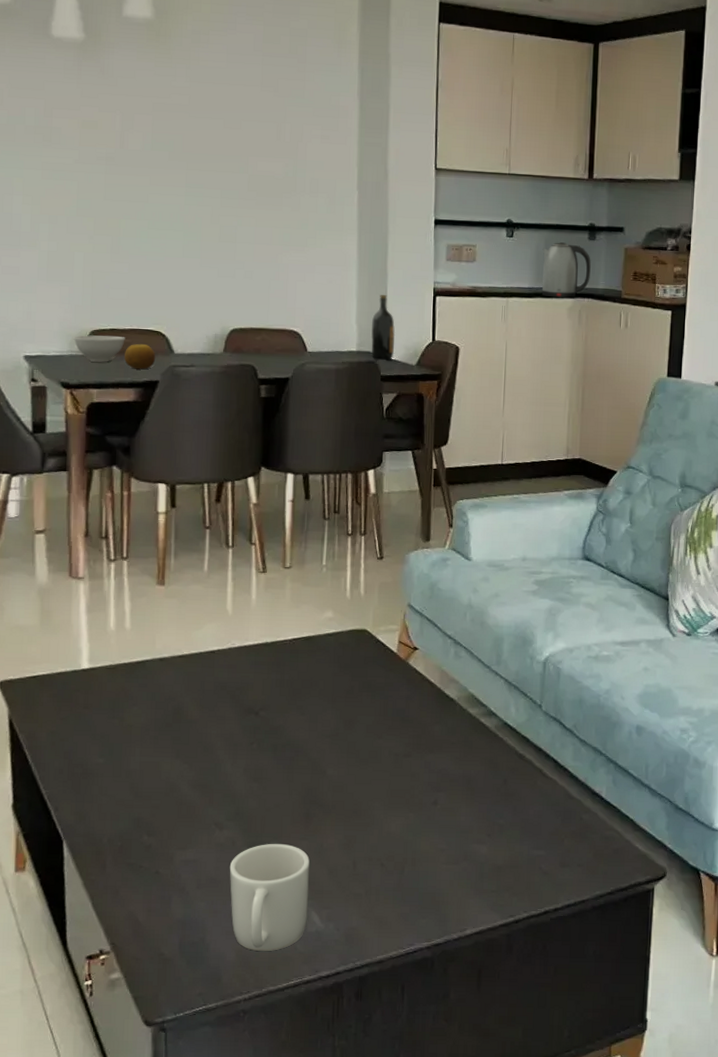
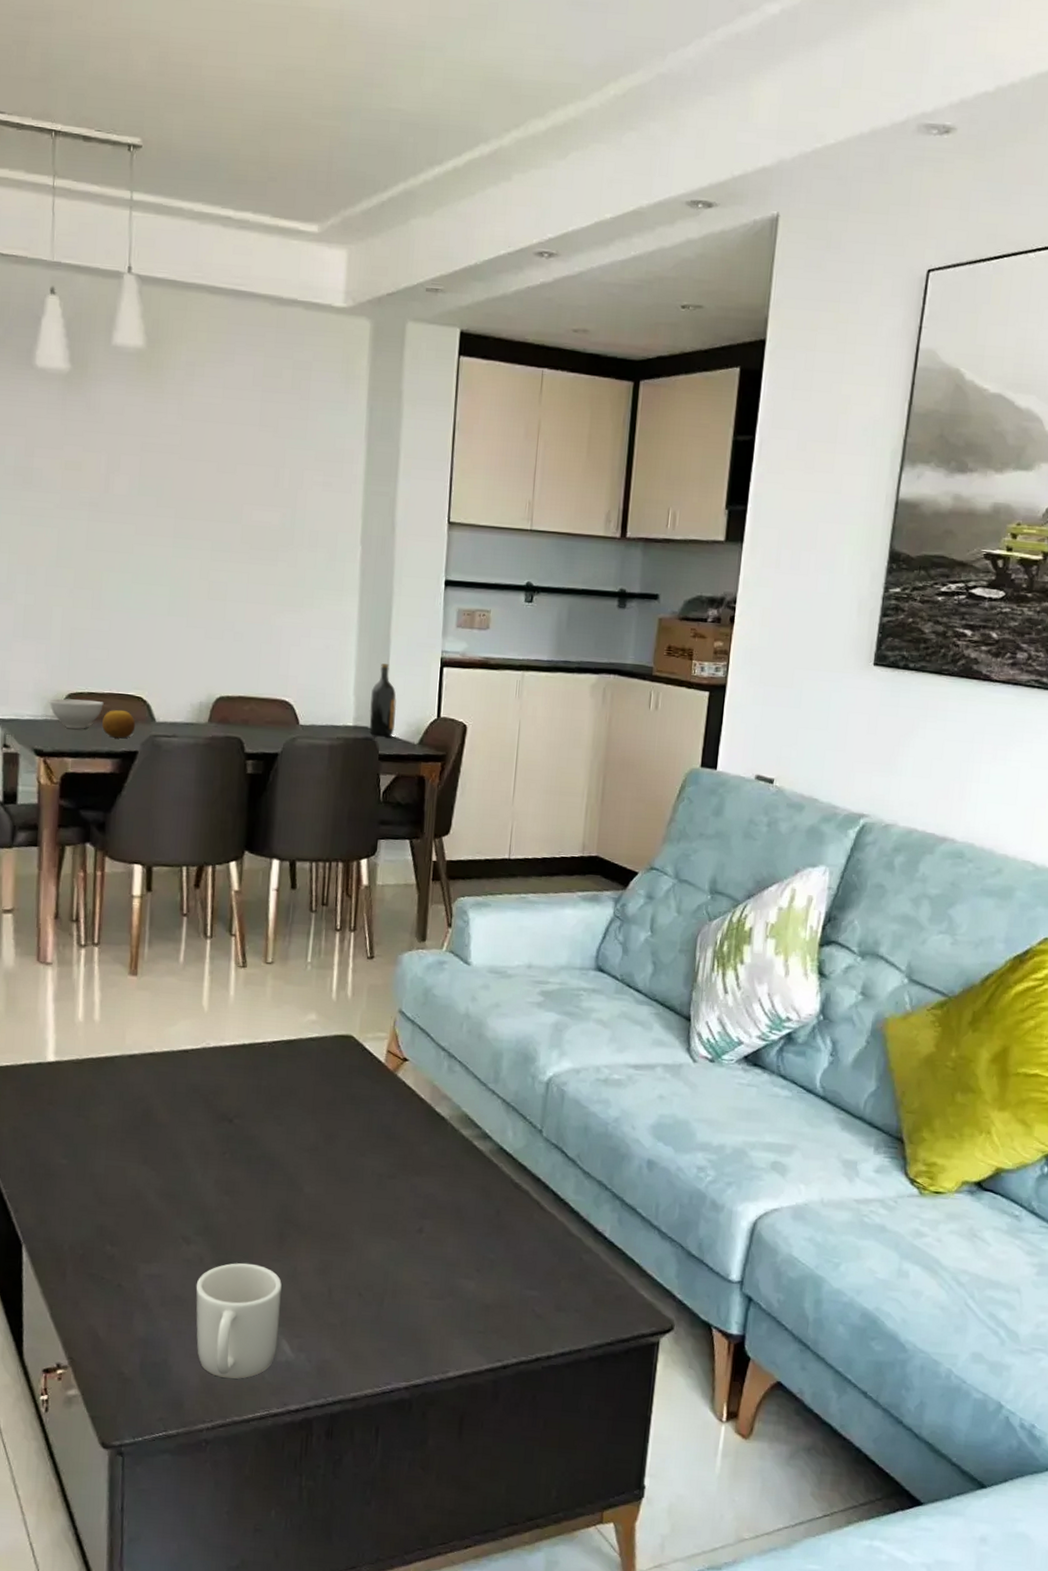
kettle: present [541,242,591,298] -> none [562,609,620,674]

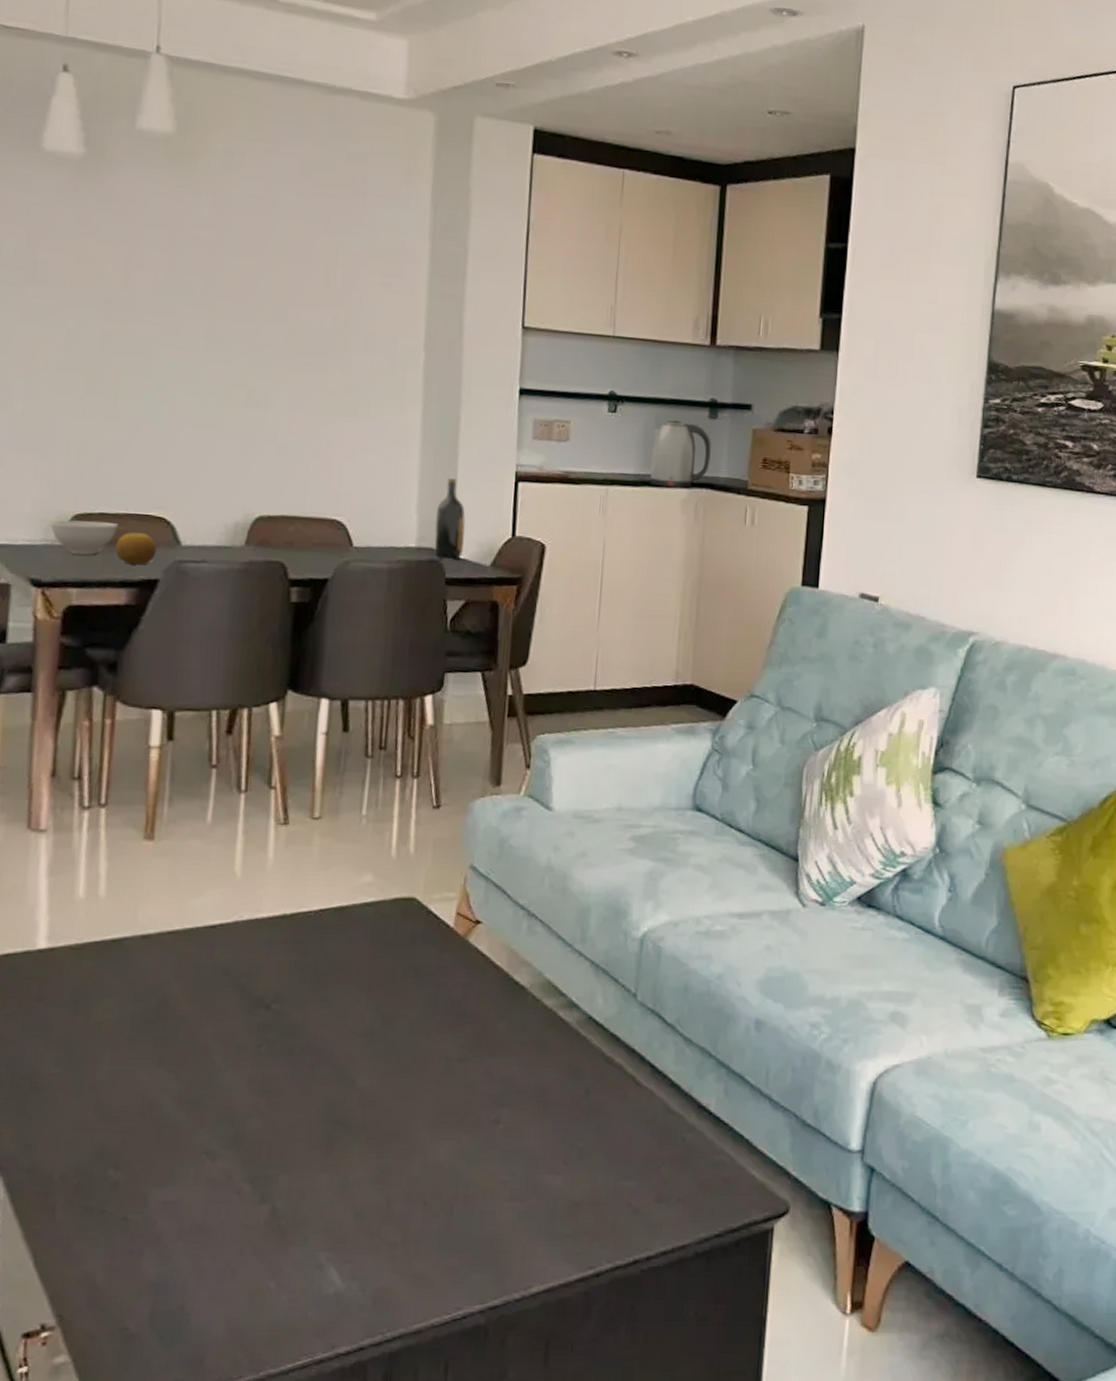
mug: present [195,1262,282,1379] -> none [221,1177,330,1321]
kettle: none [562,609,620,674] -> present [649,420,711,488]

